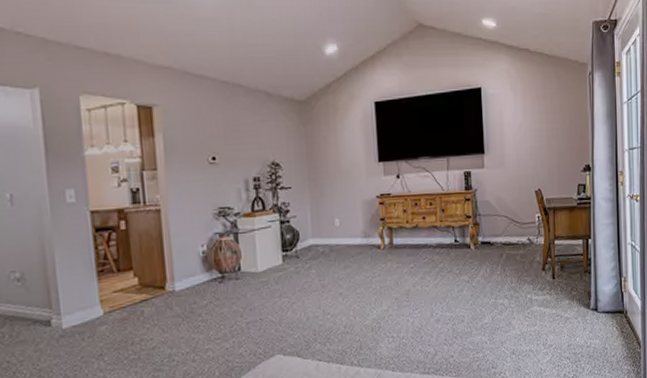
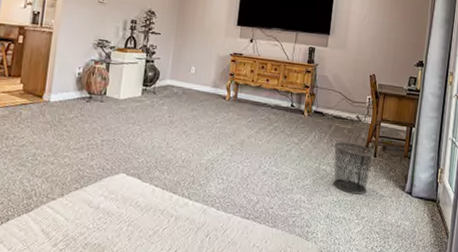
waste bin: none [508,268,552,324] -> present [332,141,374,195]

